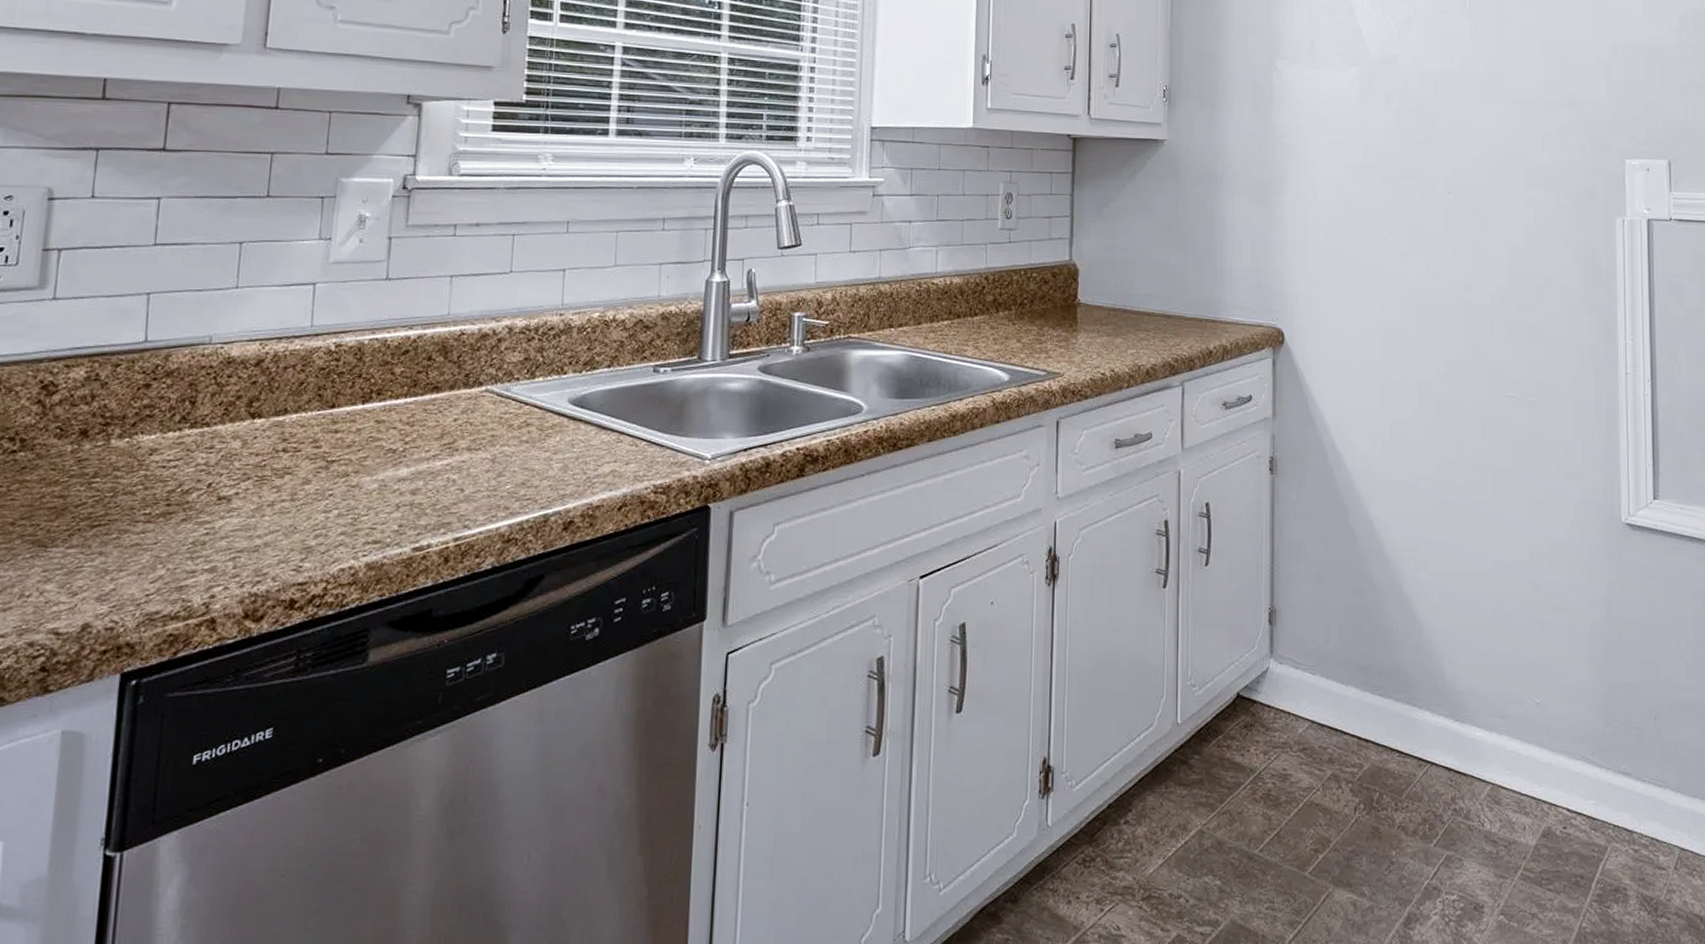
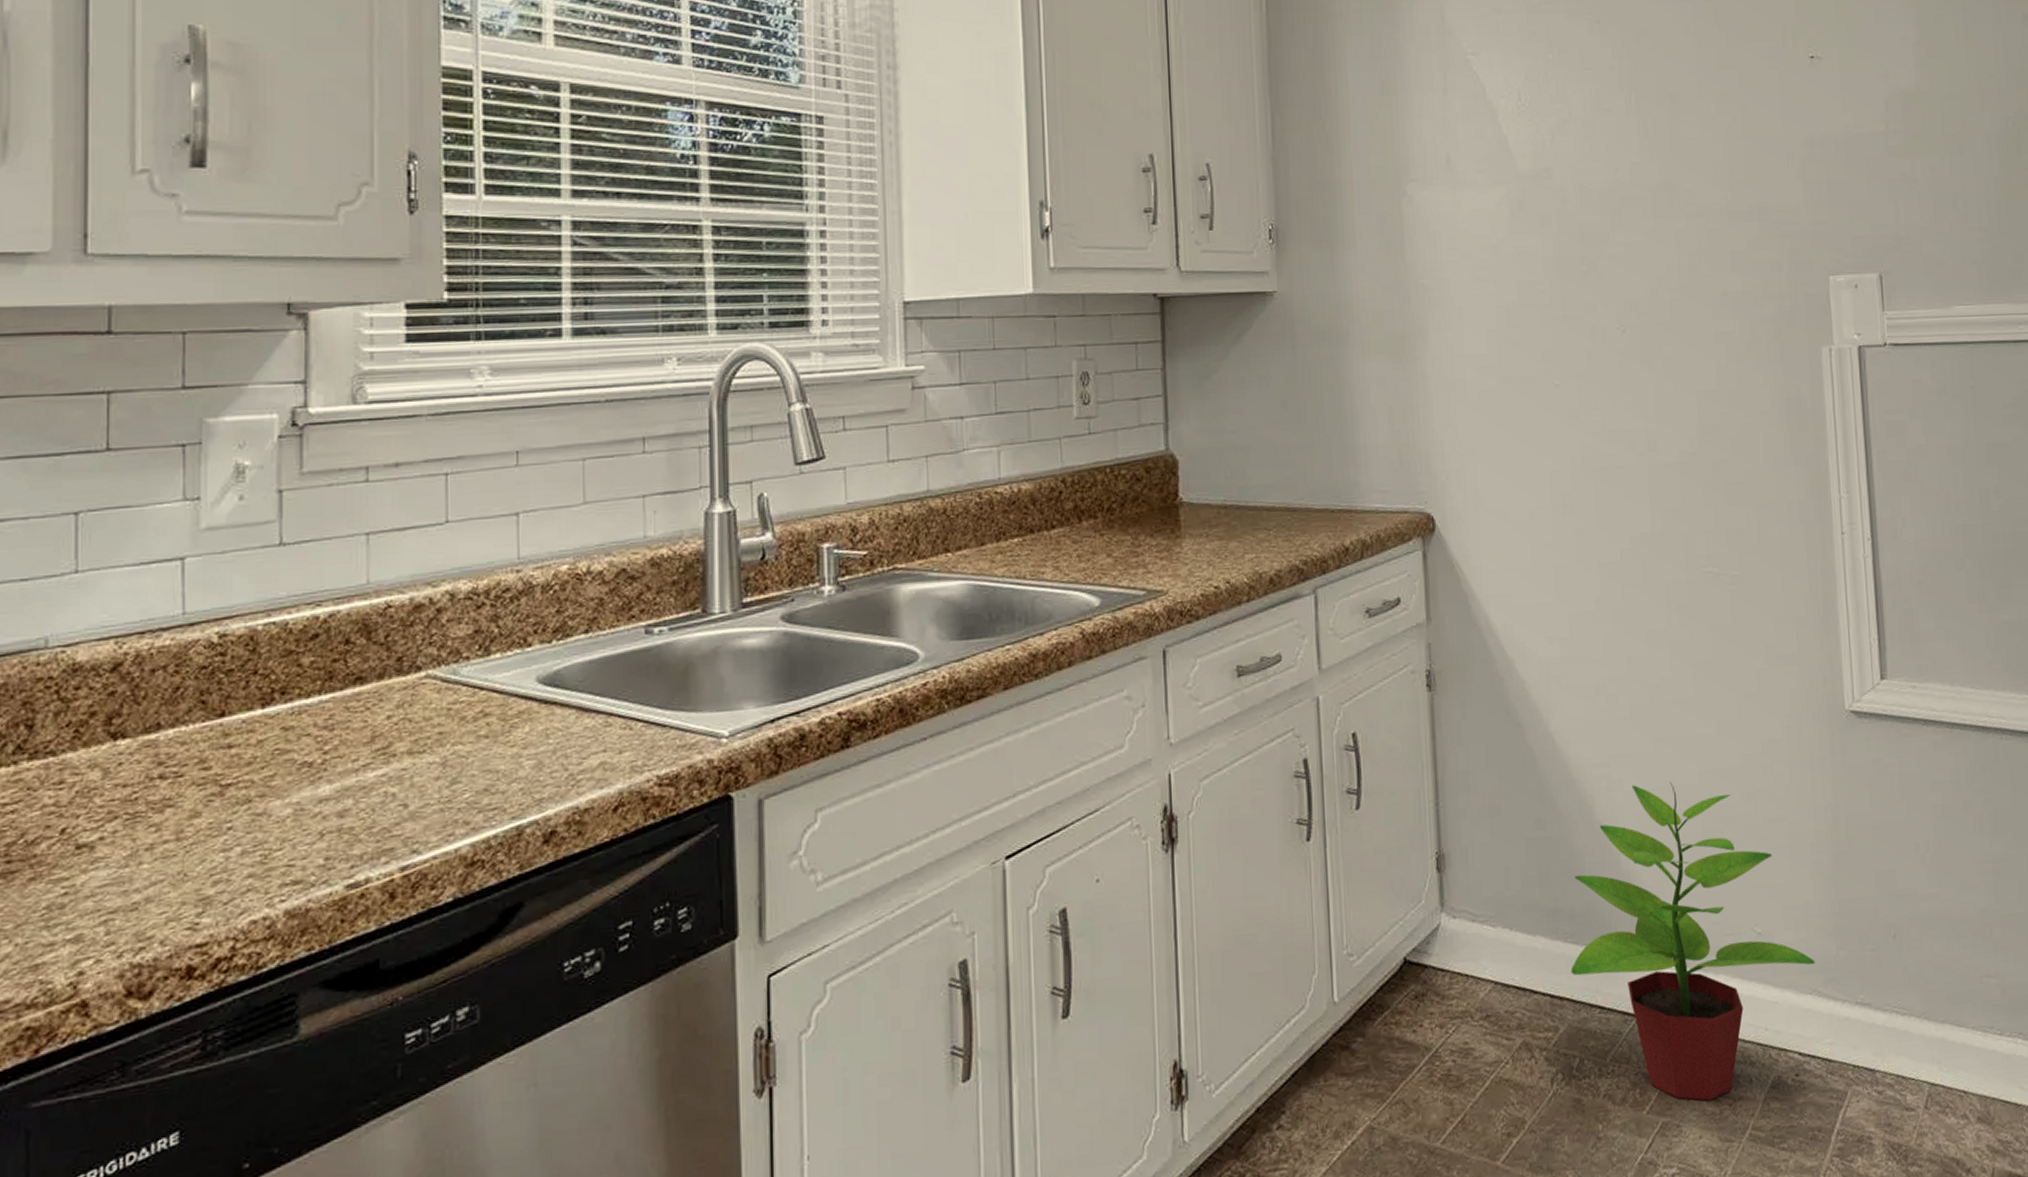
potted plant: none [1376,568,1585,841] -> present [1570,781,1816,1101]

